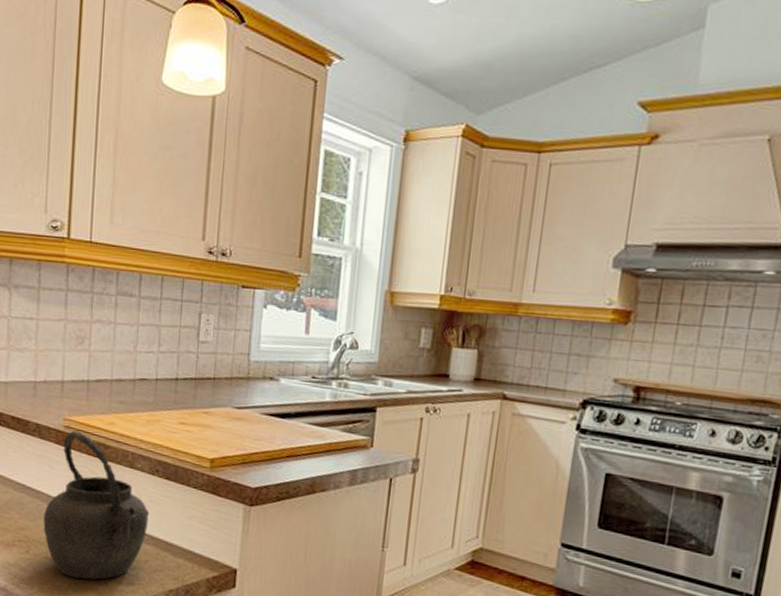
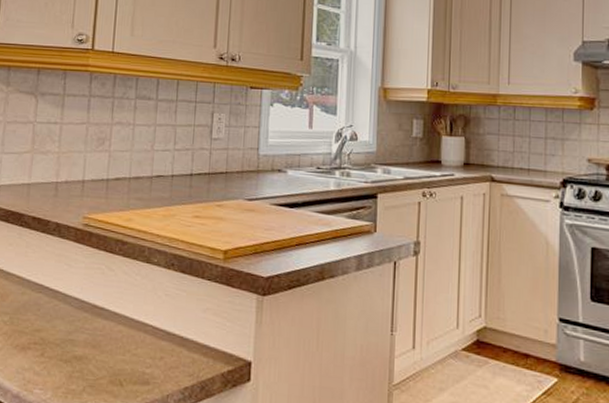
kettle: present [43,430,150,581] -> none [59,228,165,382]

